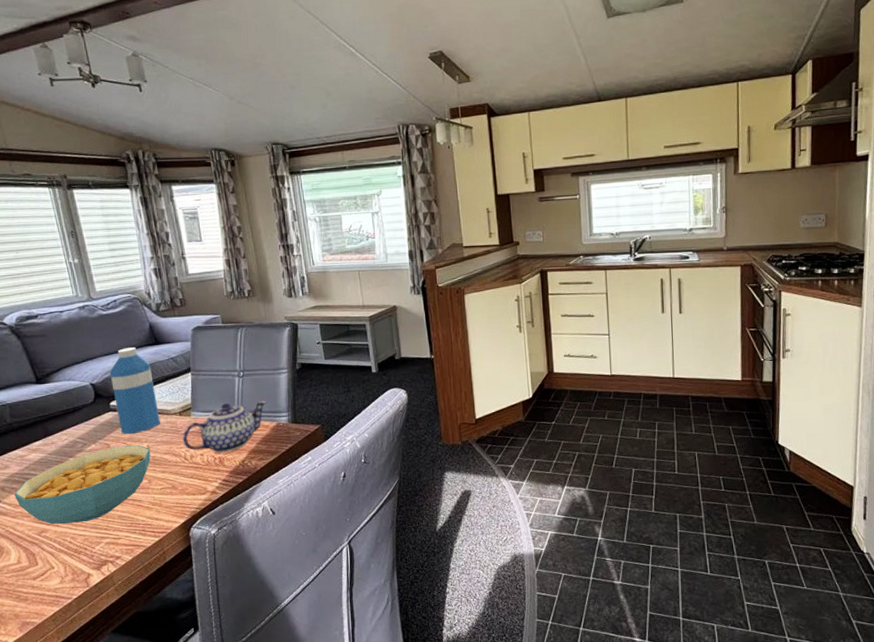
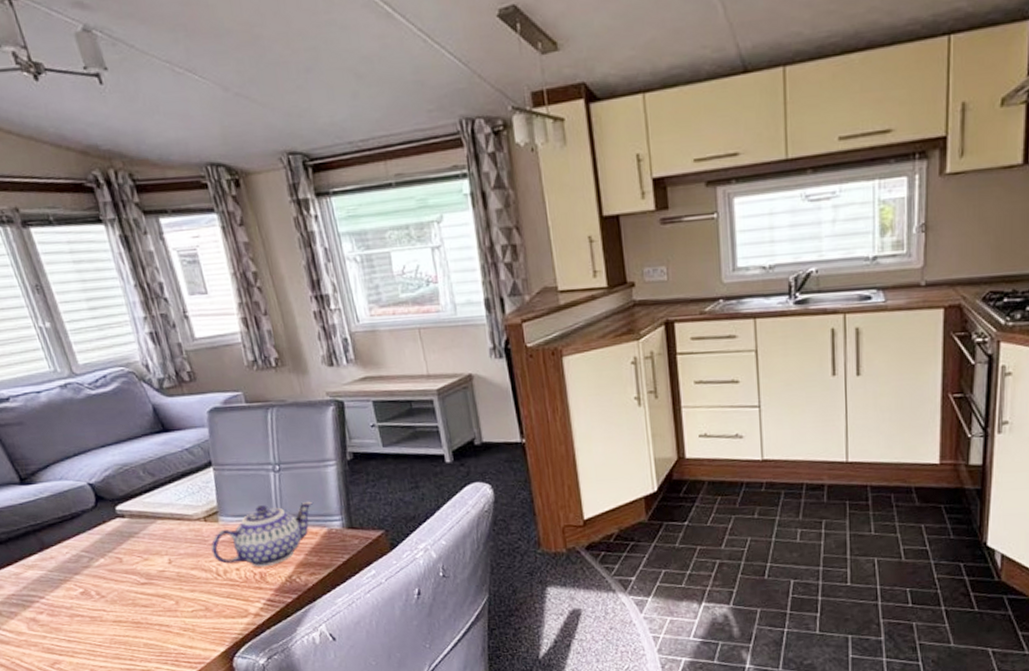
cereal bowl: present [13,445,151,524] -> none [13,559,175,655]
water bottle: present [110,347,160,435] -> none [110,436,182,546]

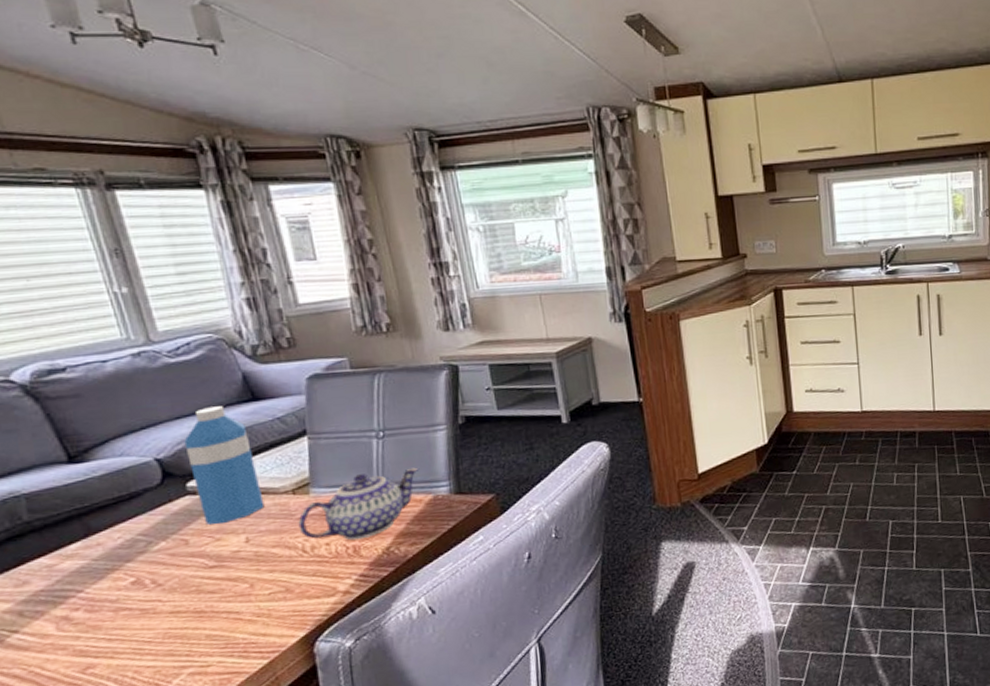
water bottle: none [110,436,182,546] -> present [184,406,265,525]

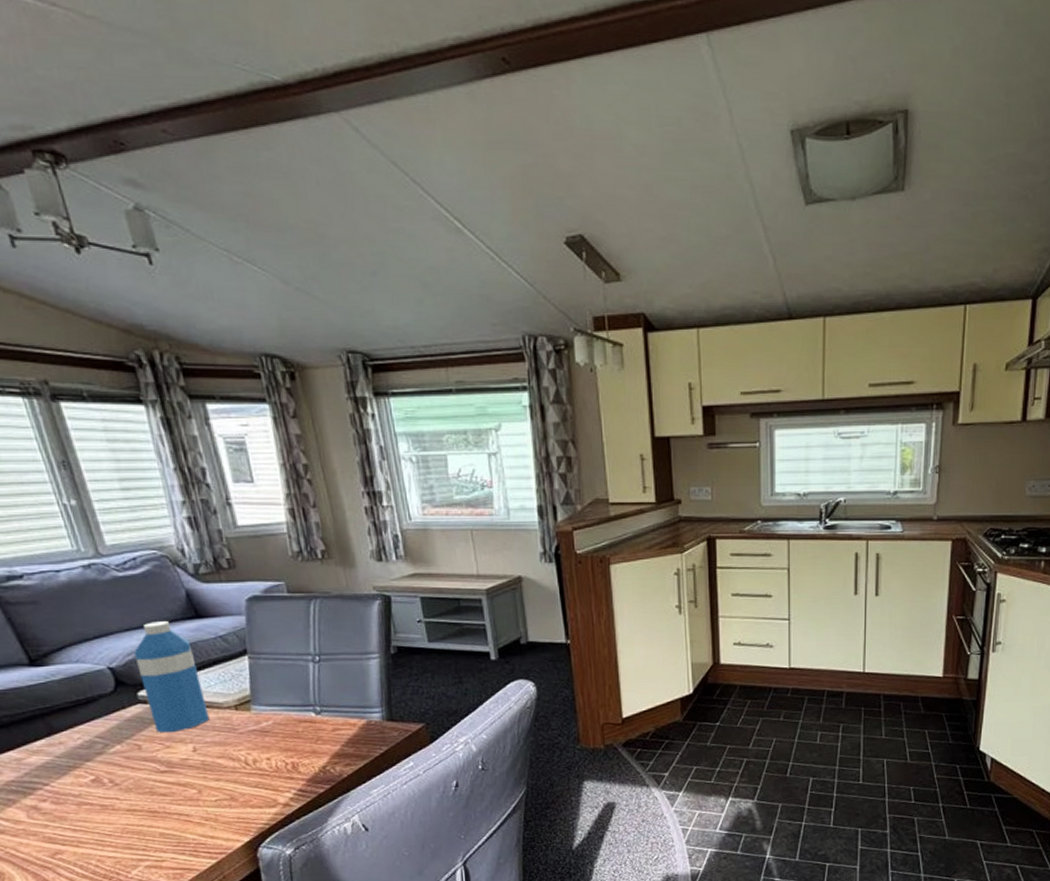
teapot: present [298,467,420,541] -> none [240,692,354,757]

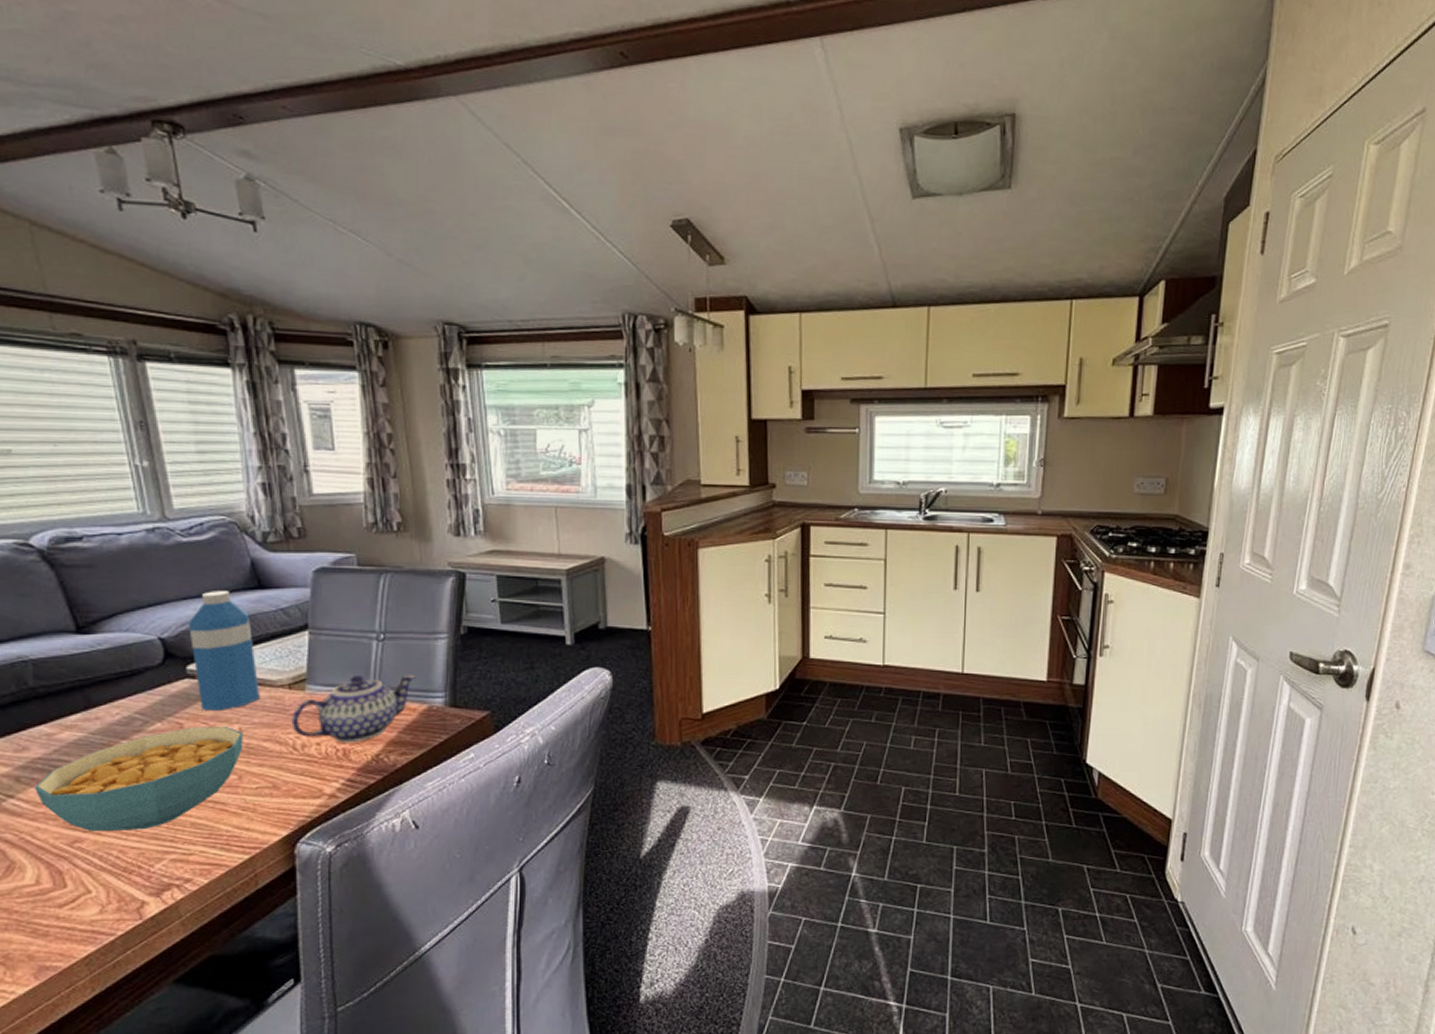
cereal bowl: none [11,746,199,844] -> present [33,727,243,832]
teapot: none [240,692,354,757] -> present [291,674,417,743]

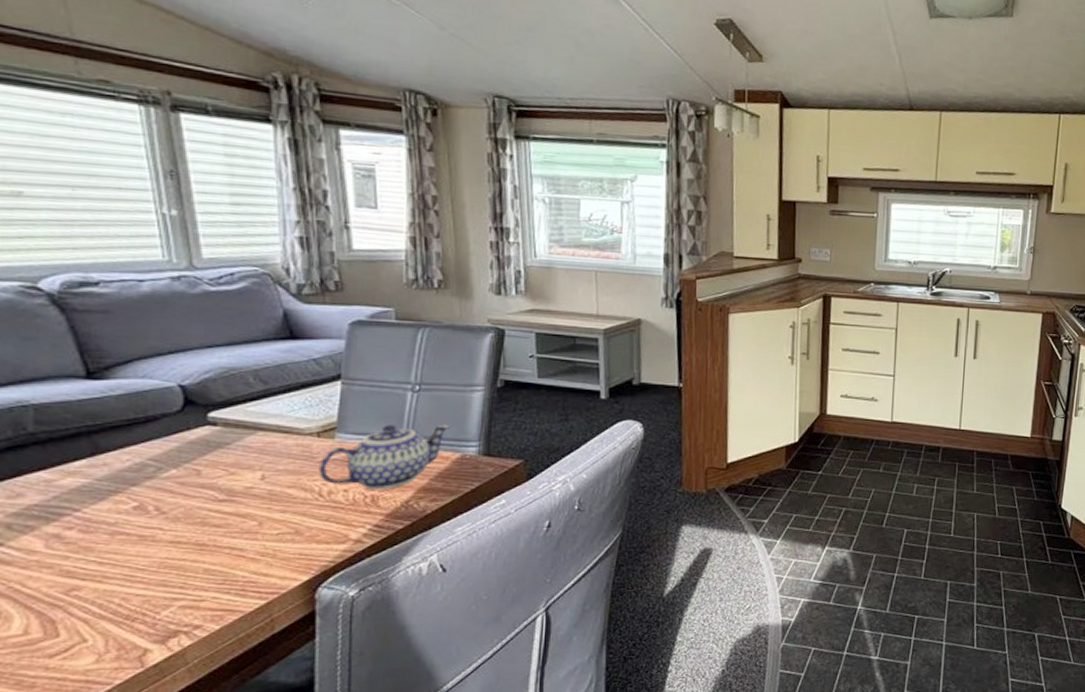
cereal bowl: present [33,727,243,832] -> none [27,474,266,580]
water bottle: present [188,591,260,712] -> none [212,340,287,459]

